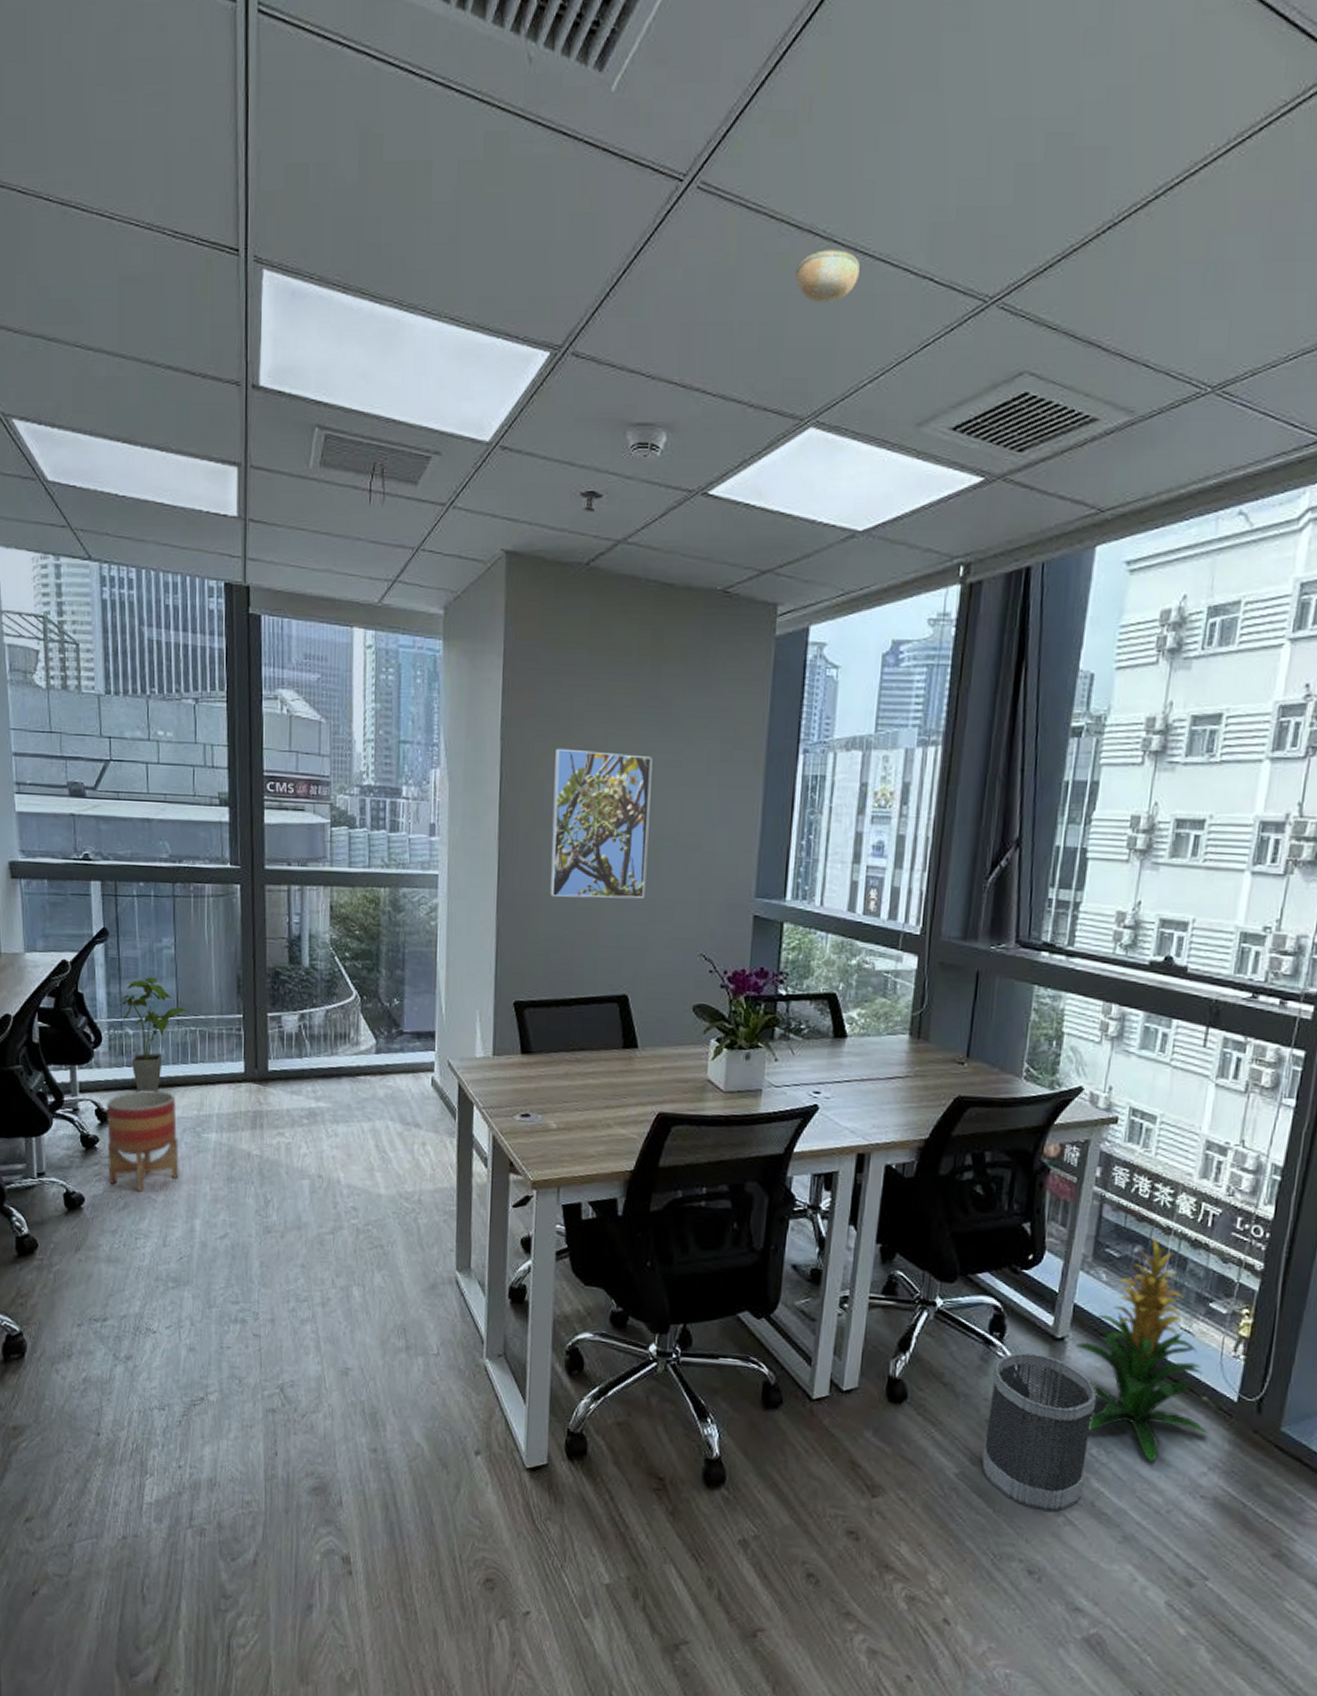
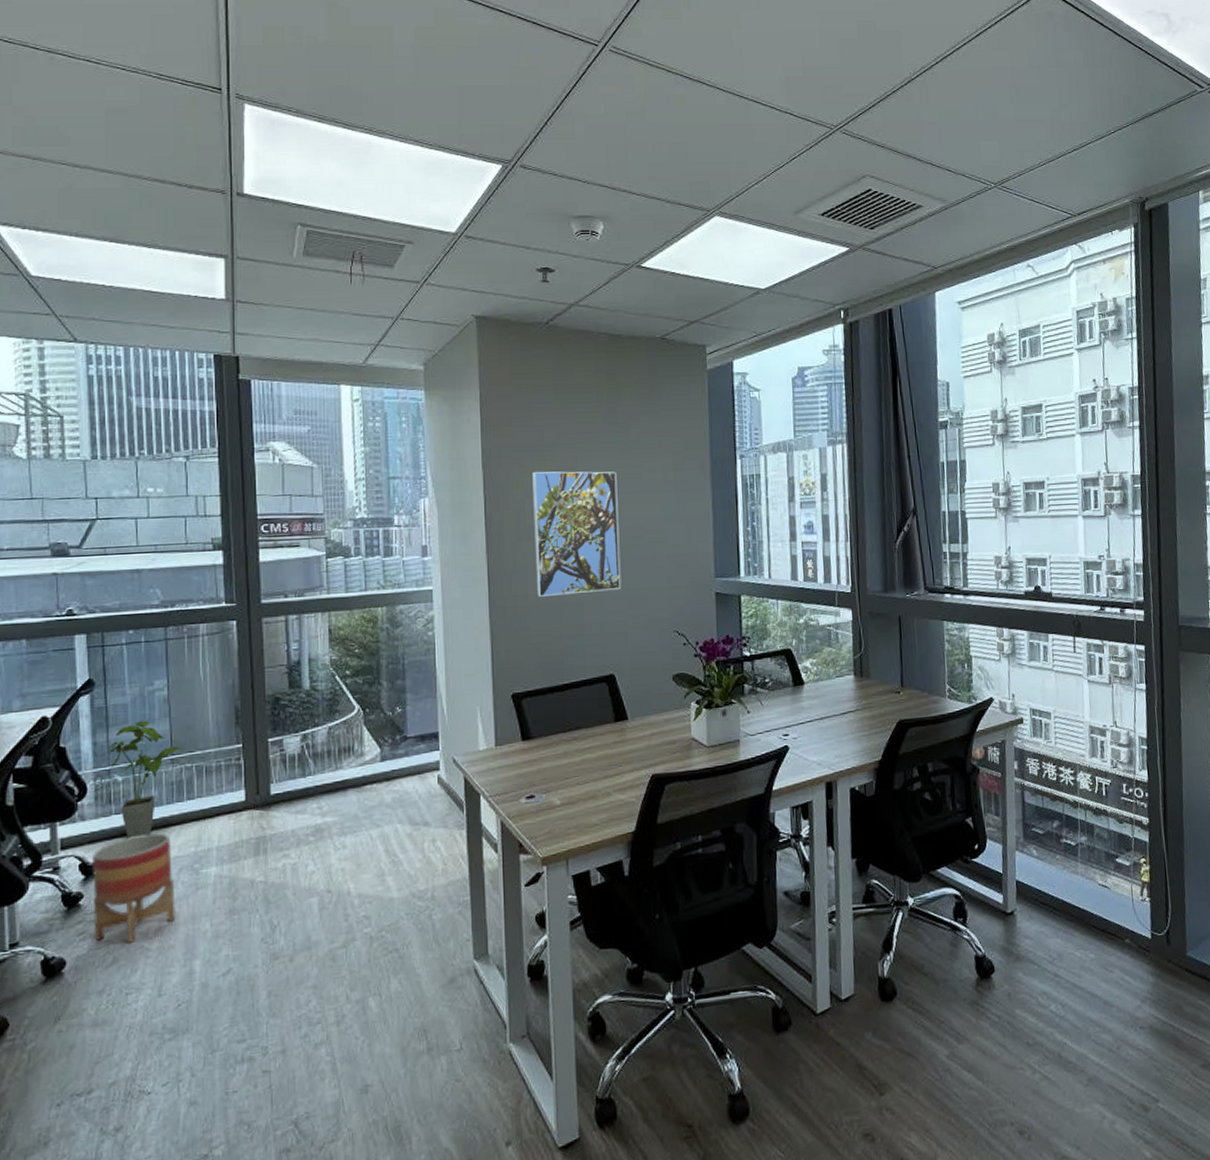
smoke detector: present [795,250,860,303] -> none [691,94,739,129]
wastebasket: present [981,1352,1097,1512] -> none [962,930,1050,1073]
indoor plant: present [1074,1237,1209,1463] -> none [1022,812,1136,1007]

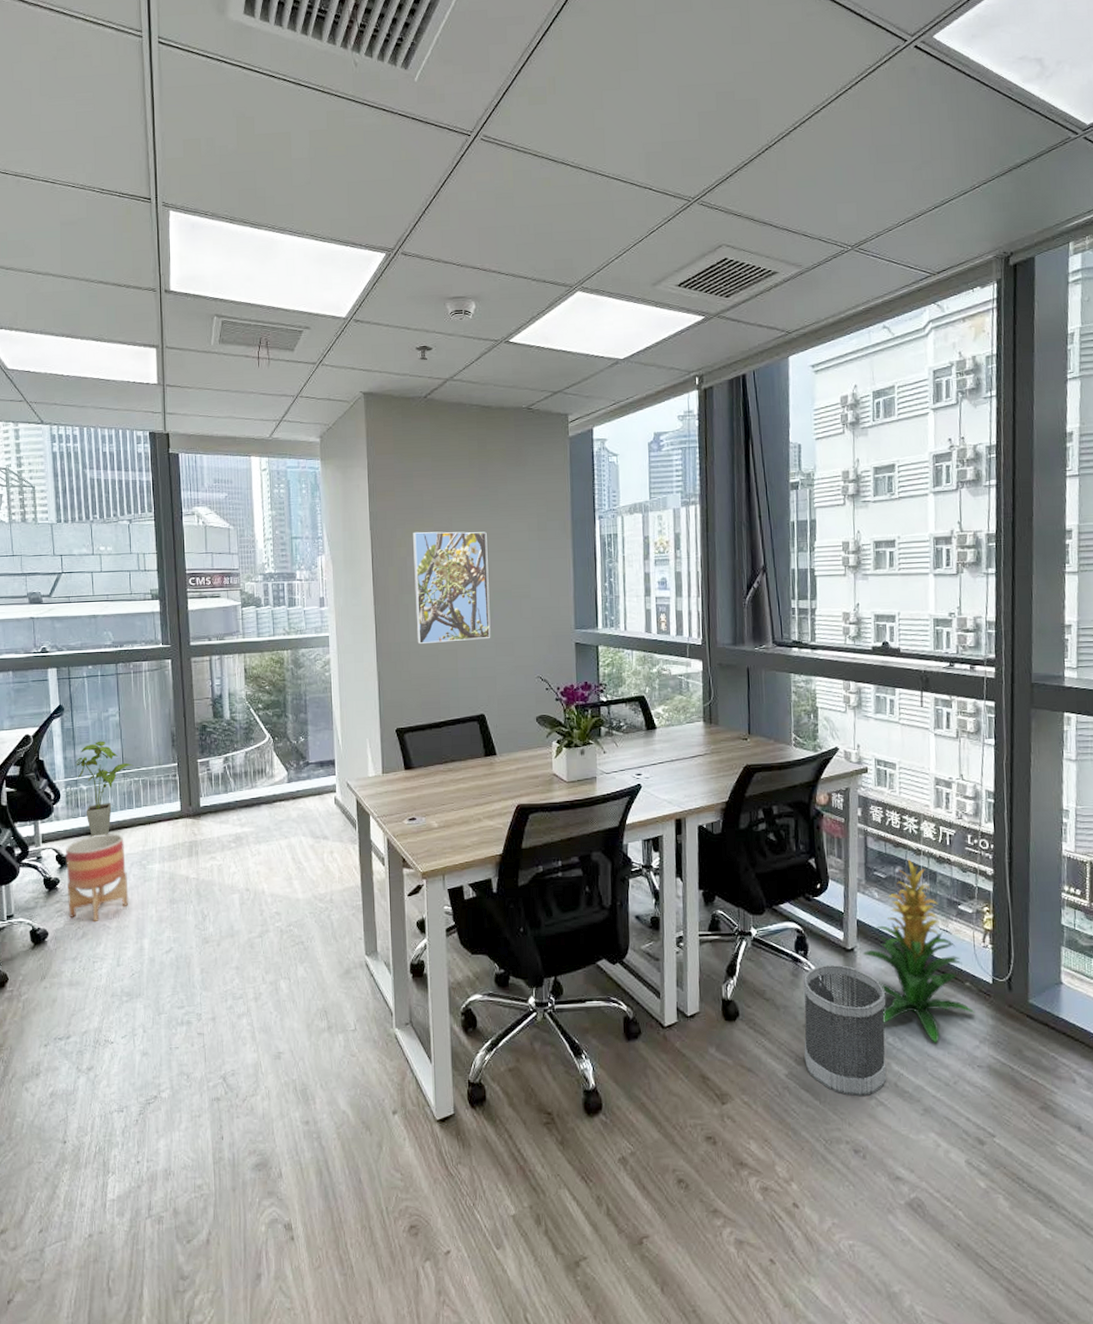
wastebasket: none [962,930,1050,1073] -> present [803,964,887,1097]
indoor plant: none [1022,812,1136,1007] -> present [862,858,975,1043]

